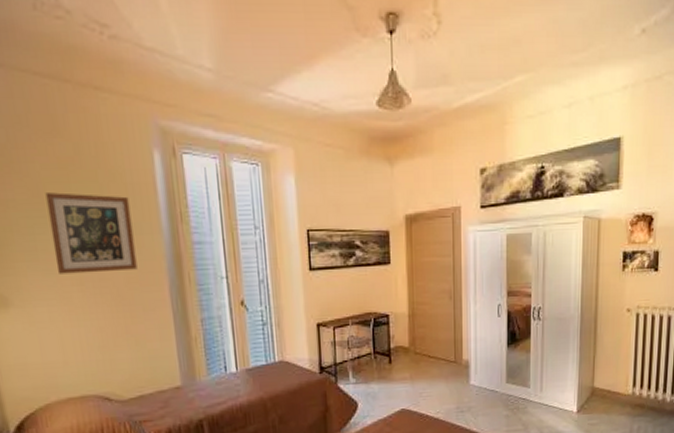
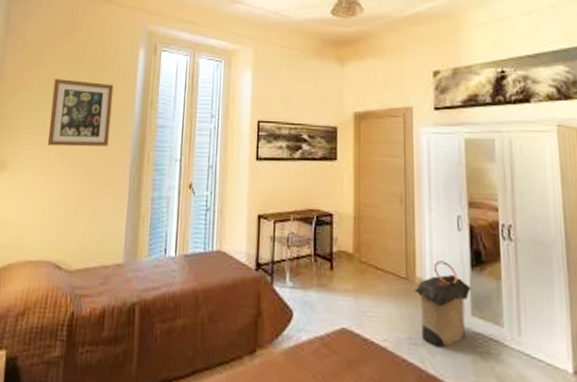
laundry hamper: none [460,343,507,411] -> present [413,260,472,348]

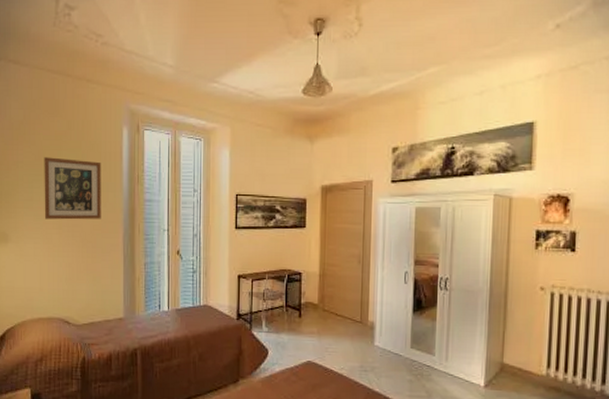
laundry hamper: present [413,260,472,348] -> none [365,307,412,373]

